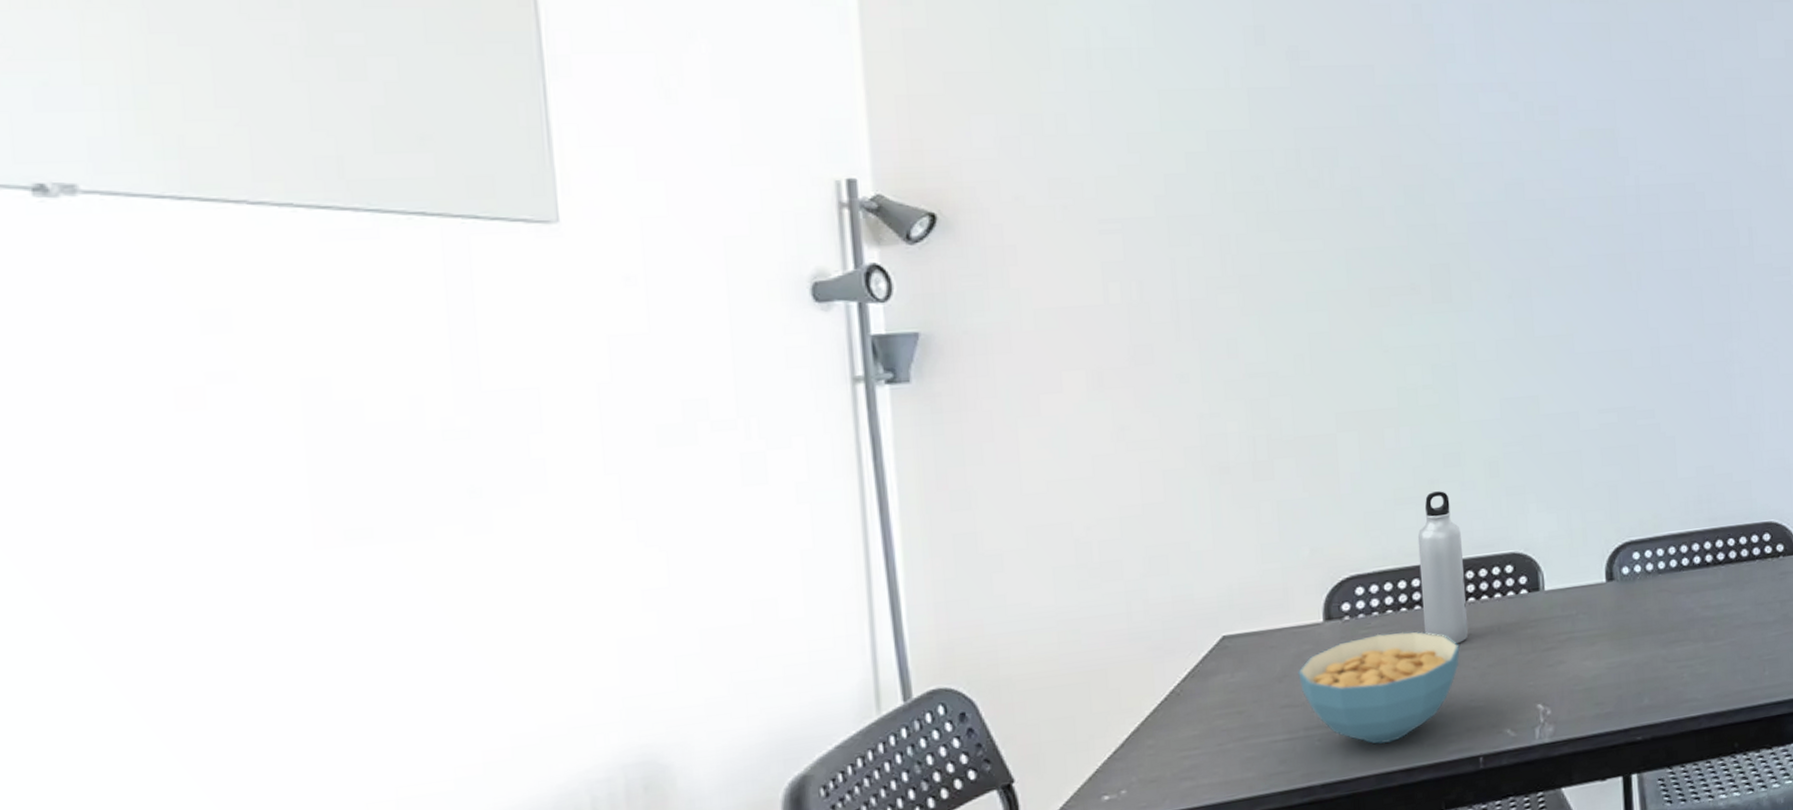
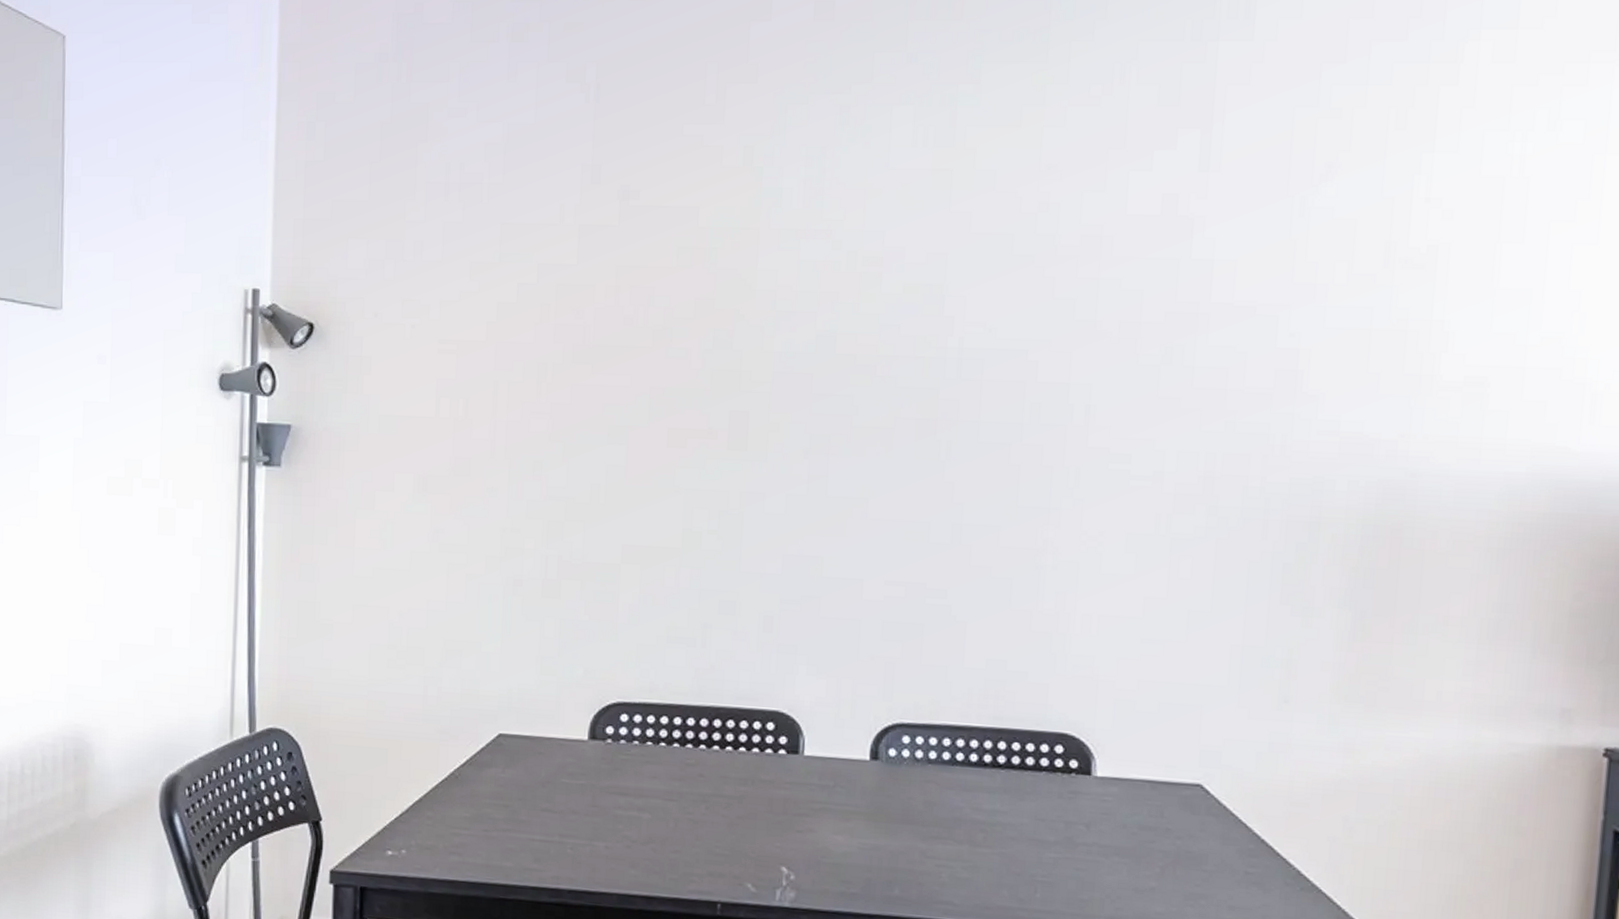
cereal bowl: present [1298,631,1460,744] -> none [560,762,712,867]
water bottle: present [1417,491,1468,644] -> none [680,636,727,789]

